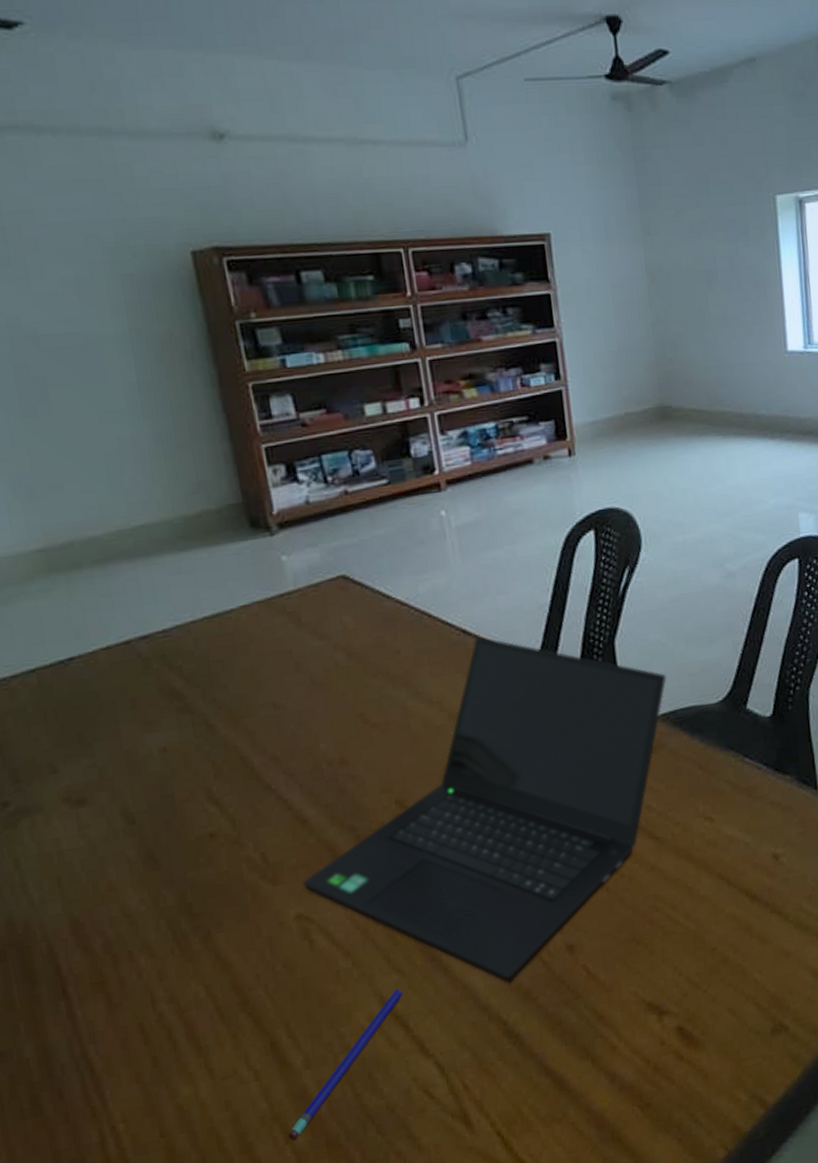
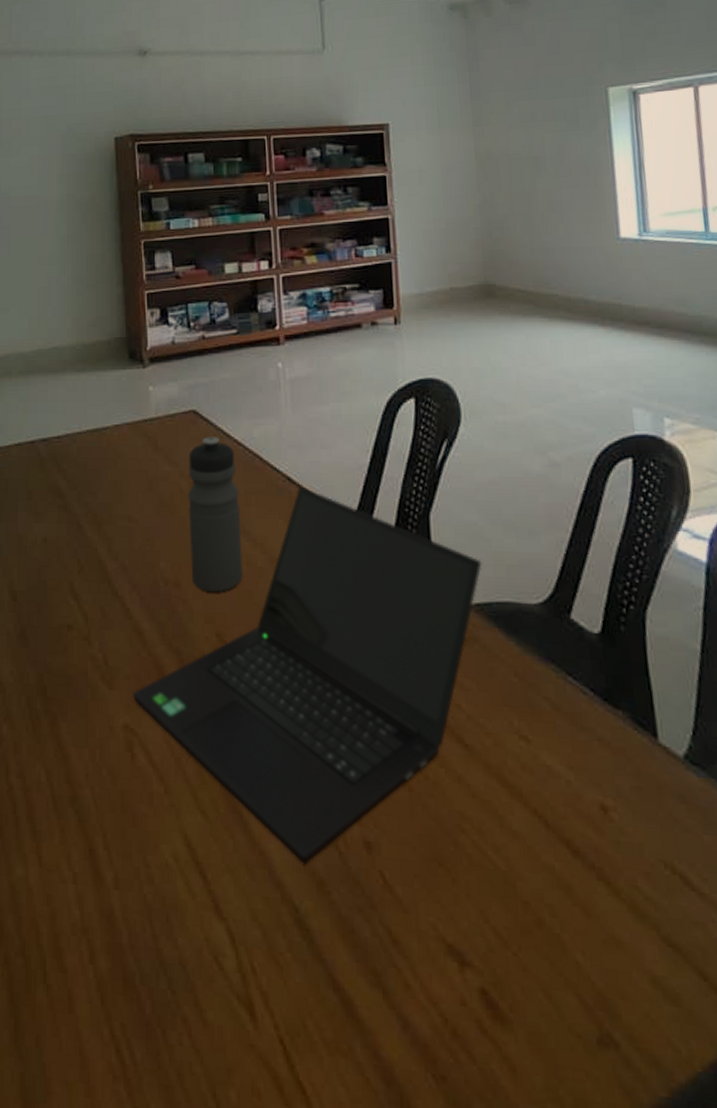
pen: present [288,989,404,1141] -> none [92,832,205,963]
water bottle: none [341,600,420,763] -> present [188,436,243,593]

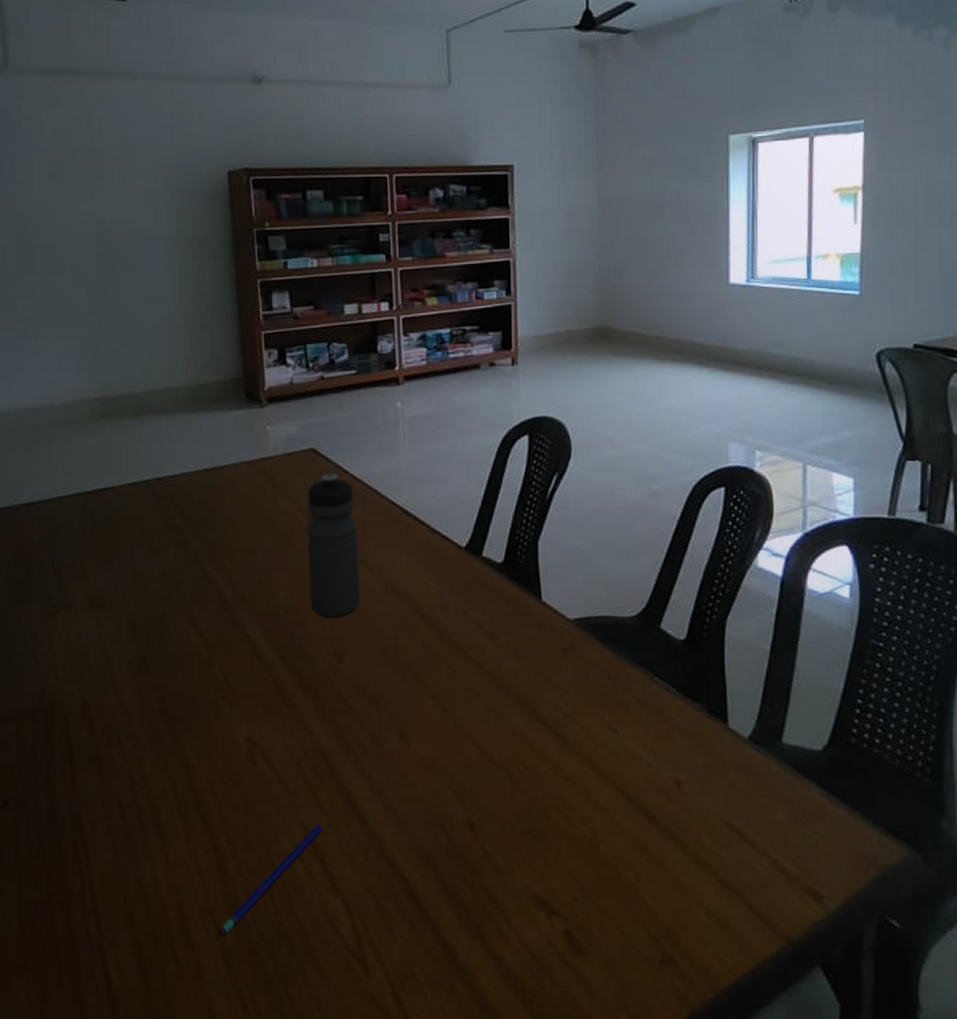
pen: none [92,832,205,963] -> present [218,825,324,937]
laptop: present [133,486,482,864] -> none [254,518,584,844]

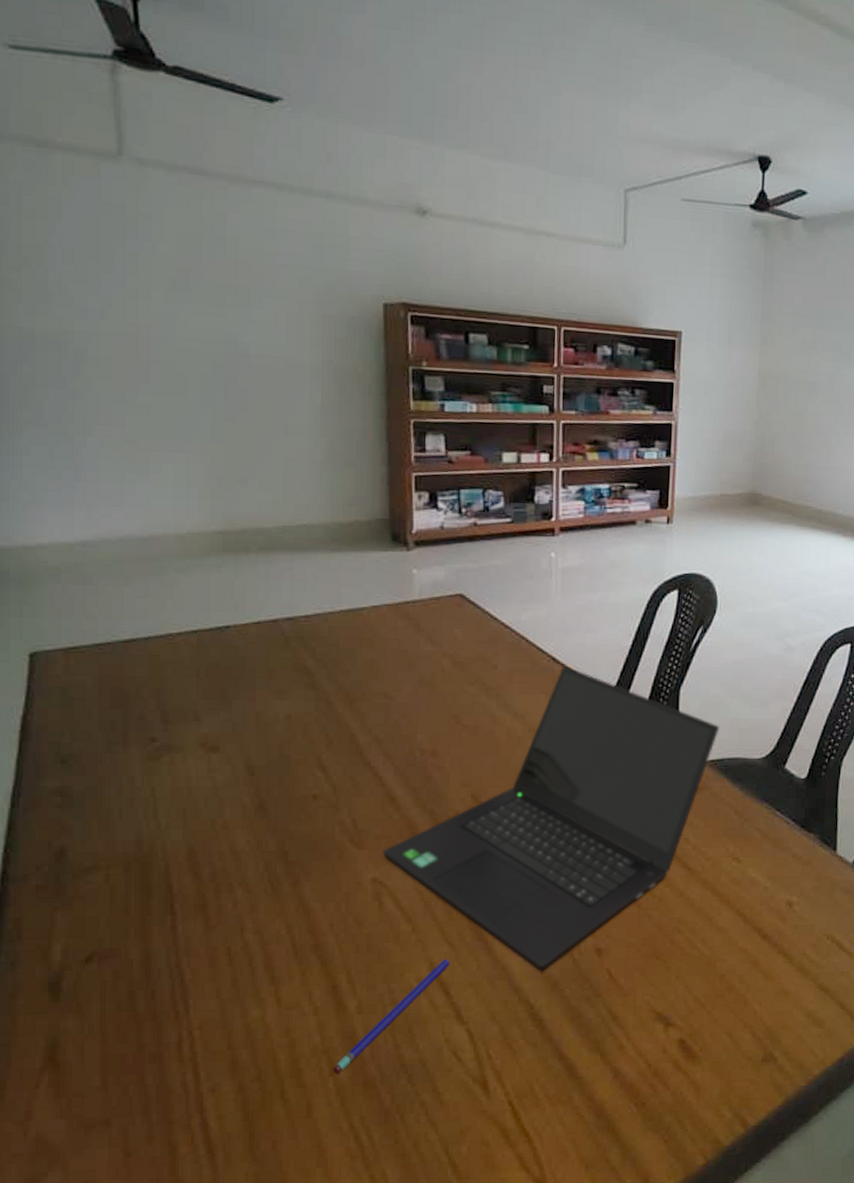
laptop: none [254,518,584,844] -> present [383,665,720,972]
water bottle: present [307,473,360,618] -> none [449,619,503,760]

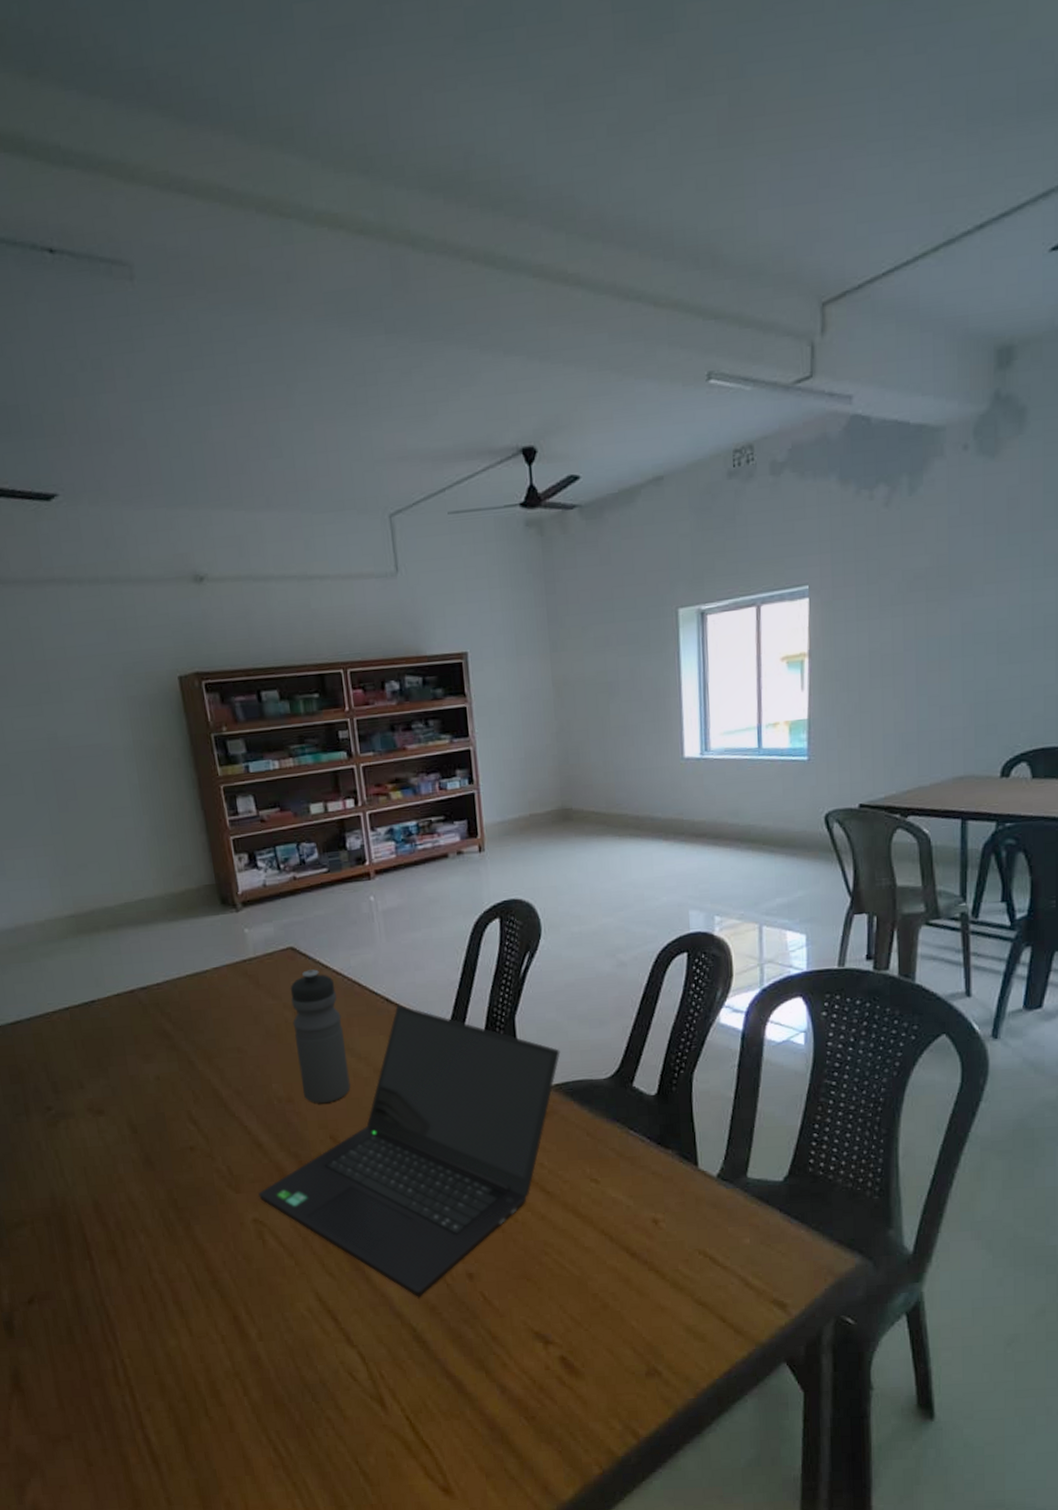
pen: present [333,959,451,1074] -> none [245,1289,334,1394]
water bottle: none [449,619,503,760] -> present [290,969,351,1104]

